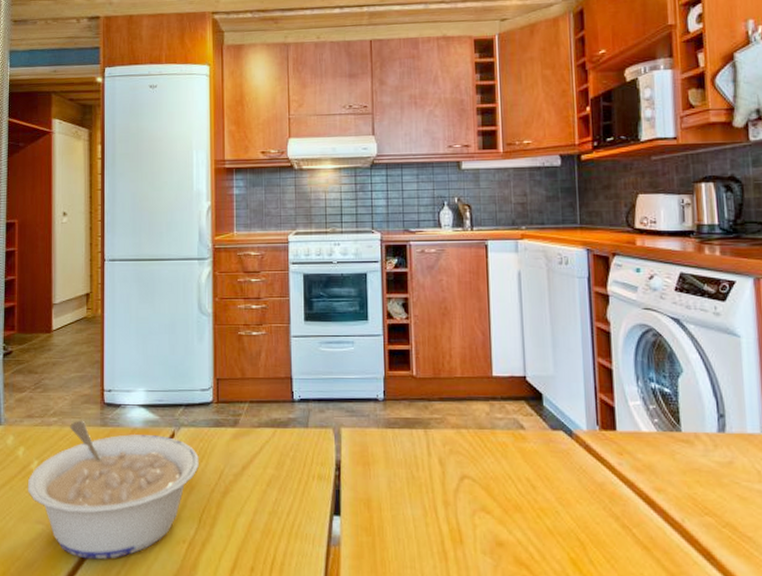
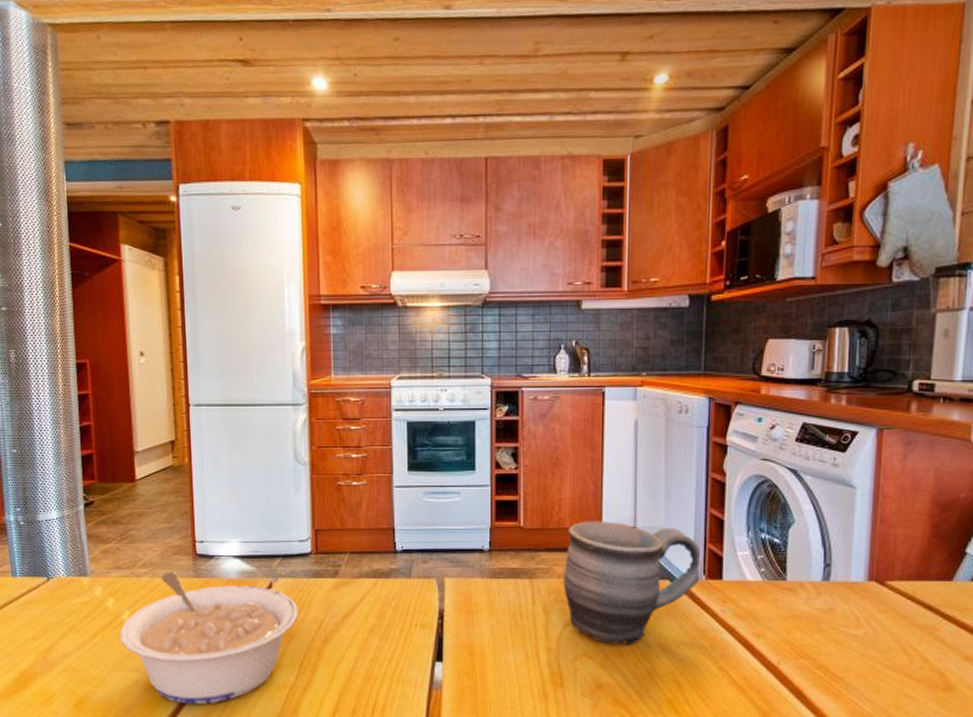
mug: none [457,370,594,501] -> present [563,521,700,646]

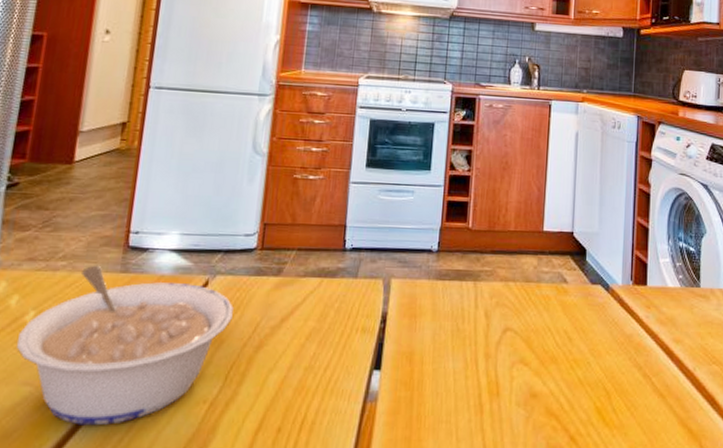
mug: present [563,521,700,646] -> none [505,224,628,352]

